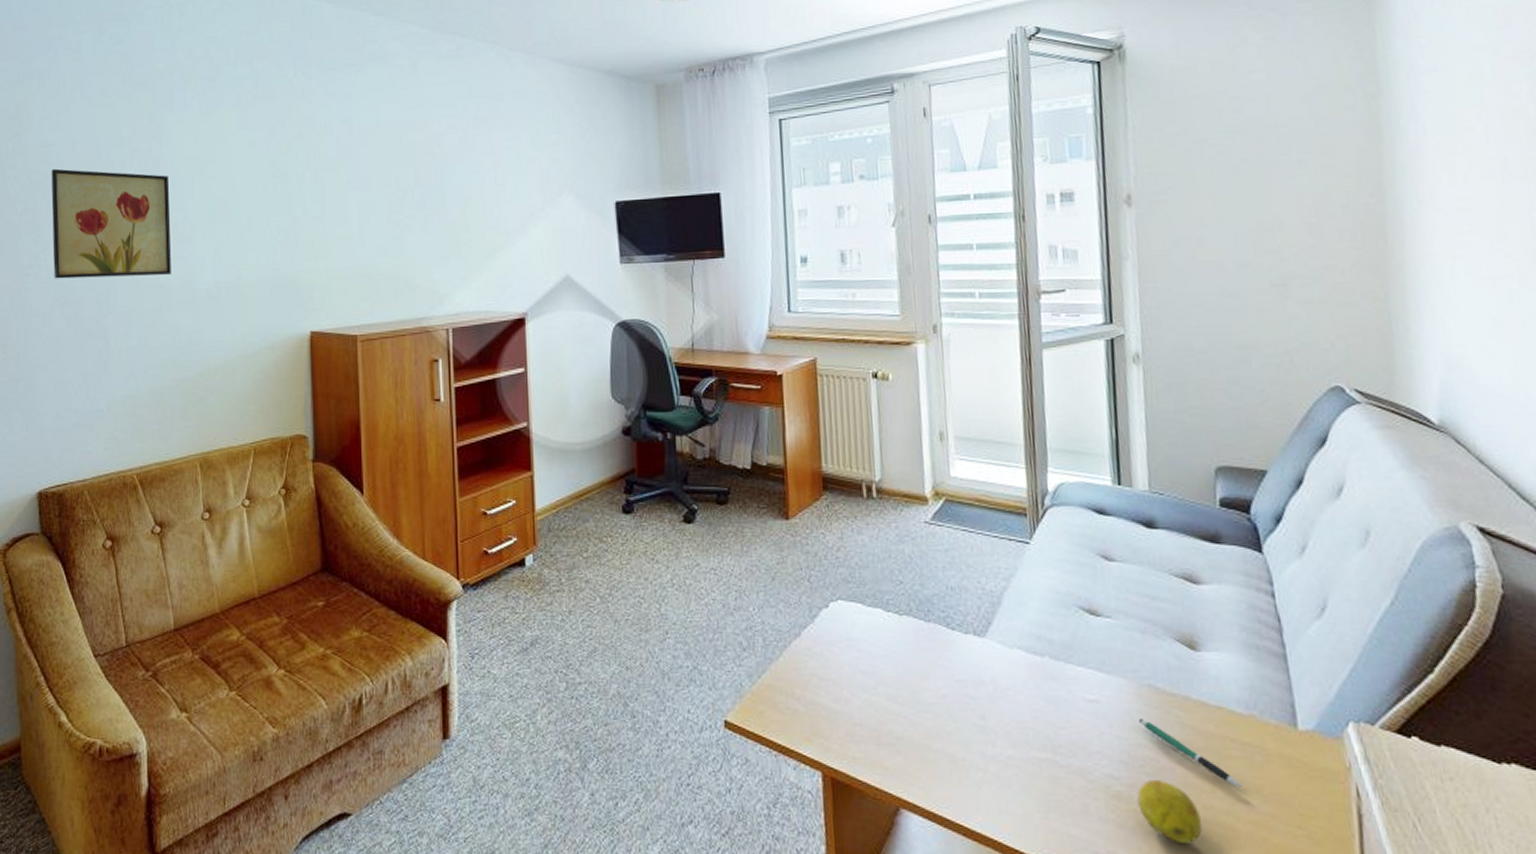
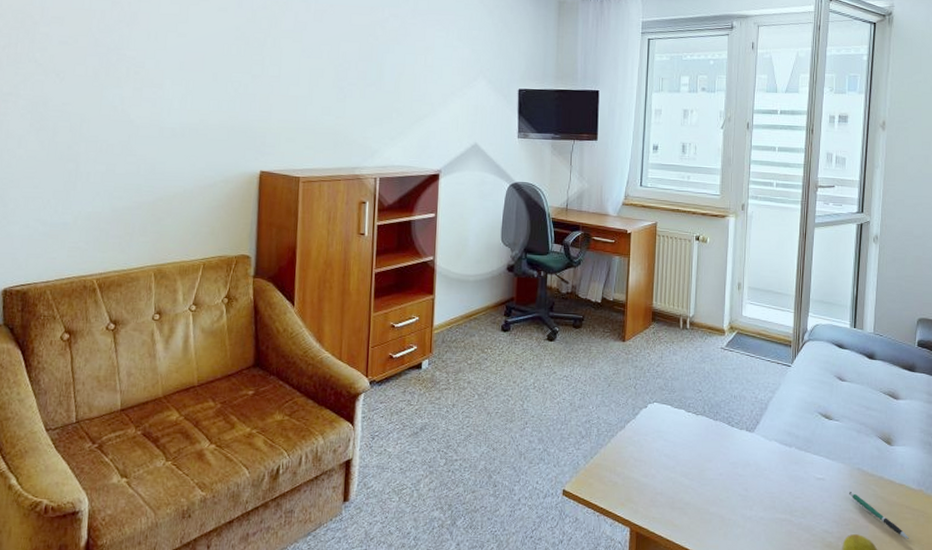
wall art: present [51,168,172,279] -> none [31,11,145,113]

